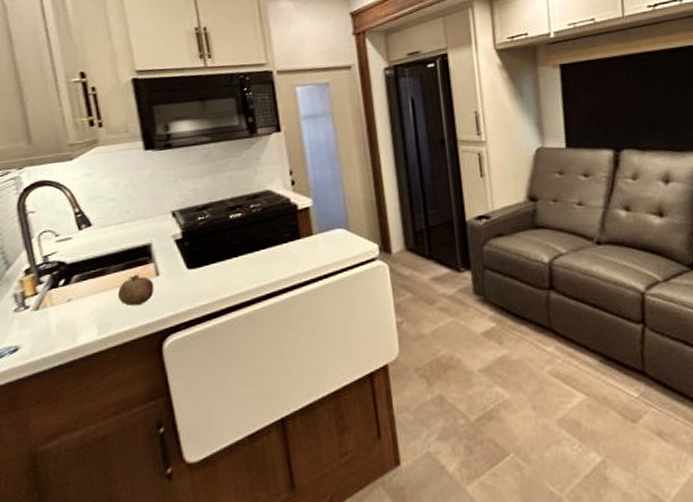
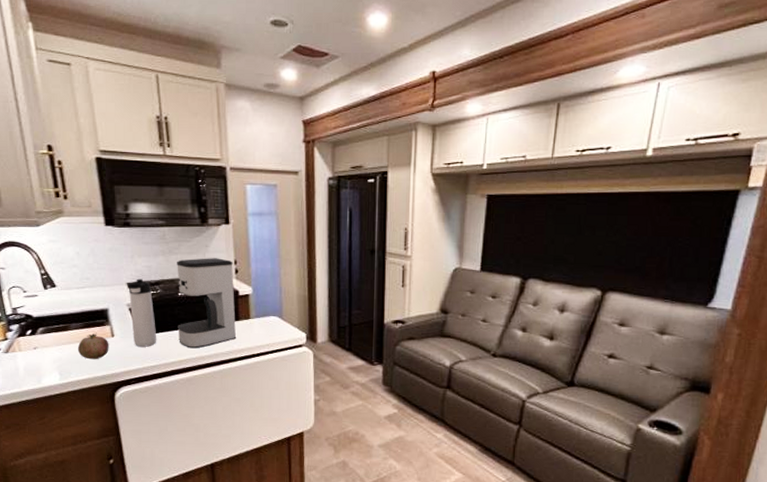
thermos bottle: none [171,204,209,284] -> present [127,278,157,347]
coffee maker: none [226,170,299,279] -> present [177,258,237,349]

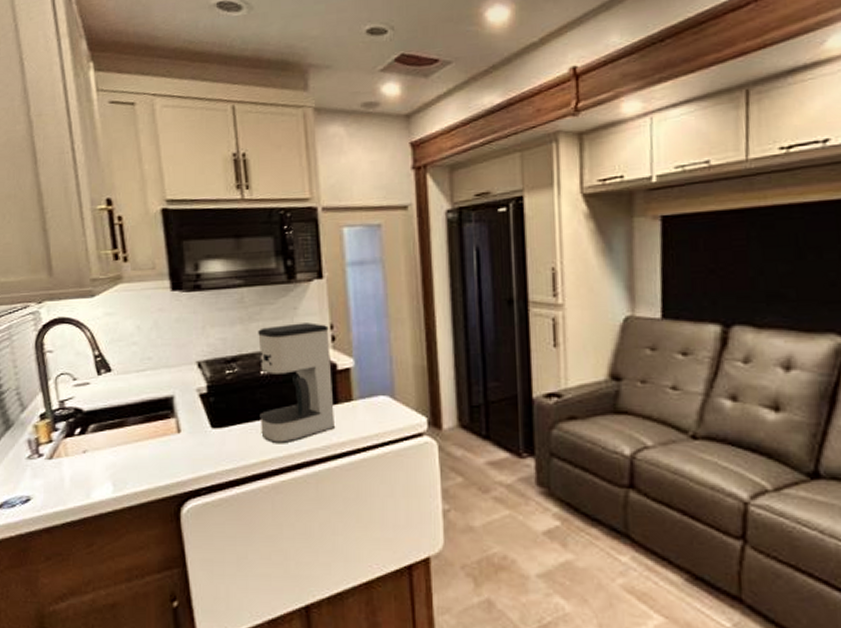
fruit: present [77,333,109,360] -> none [135,428,174,464]
thermos bottle: present [127,278,157,347] -> none [197,355,234,444]

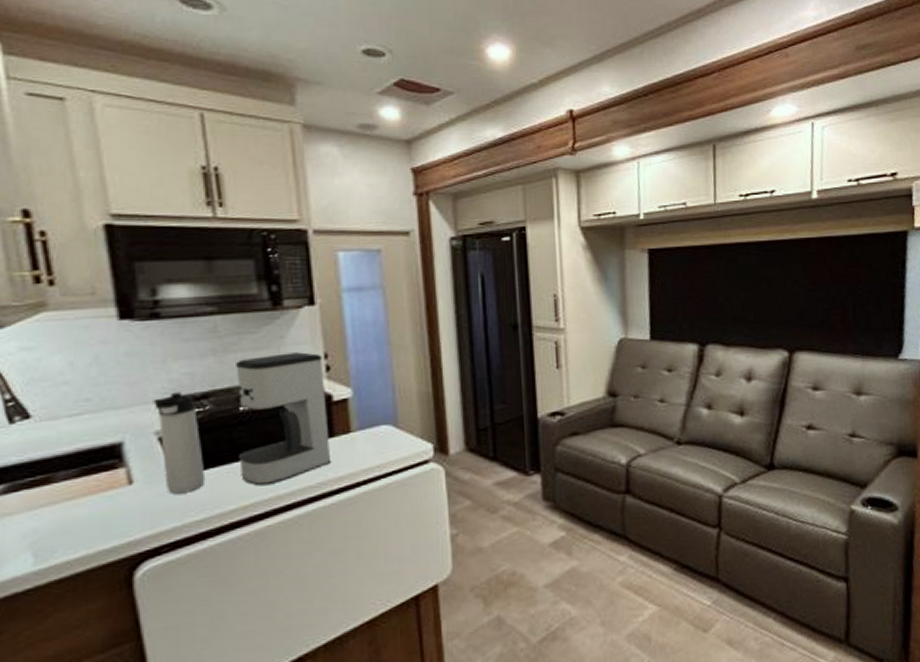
thermos bottle: none [197,355,234,444] -> present [155,391,206,494]

